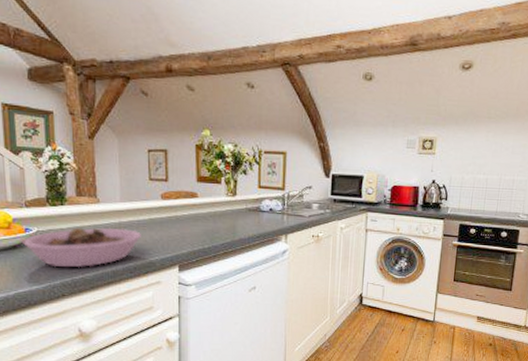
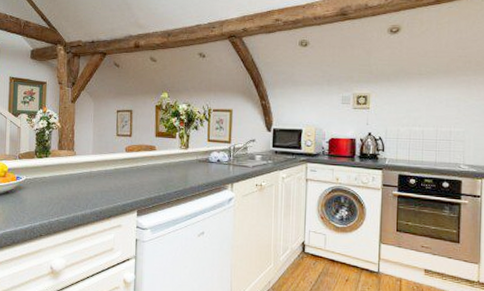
bowl: present [23,227,141,268] -> none [14,176,107,212]

